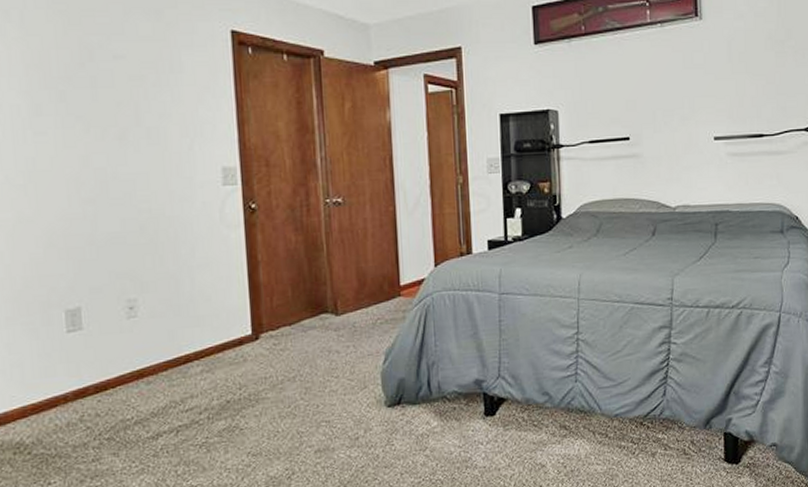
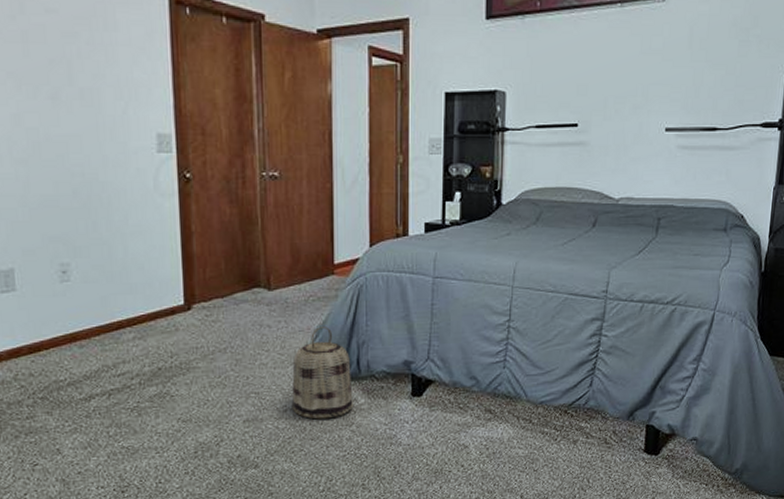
basket: none [363,349,426,446] -> present [292,327,353,420]

